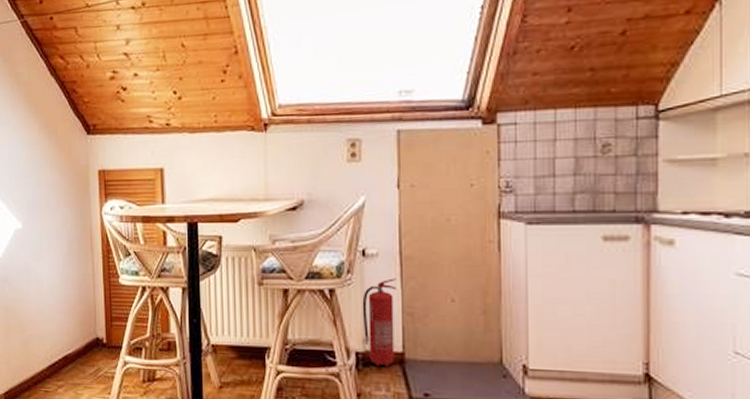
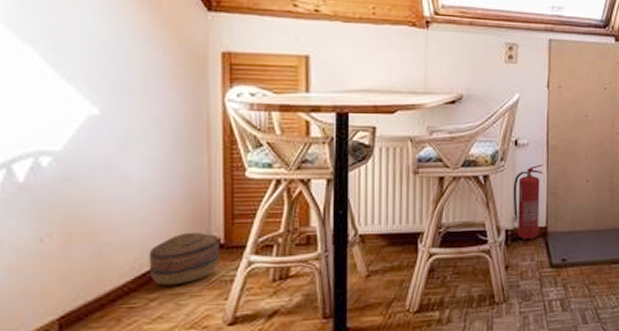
basket: none [56,330,103,376] -> present [149,232,219,286]

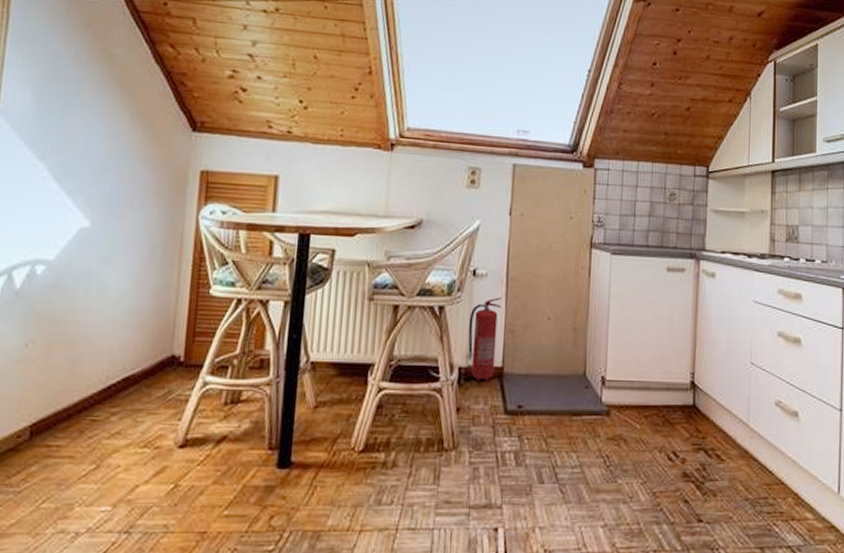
basket: present [149,232,219,286] -> none [113,347,180,401]

